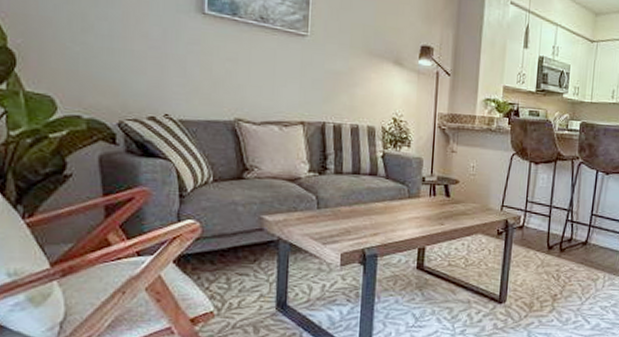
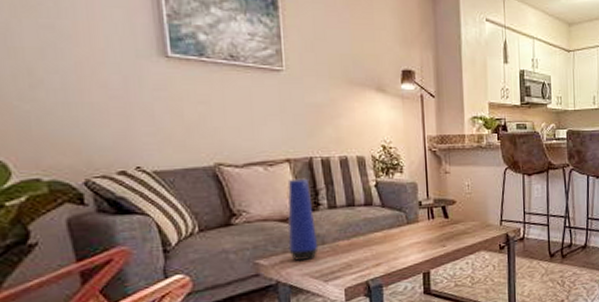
vase: none [293,141,321,221] -> present [287,178,319,261]

